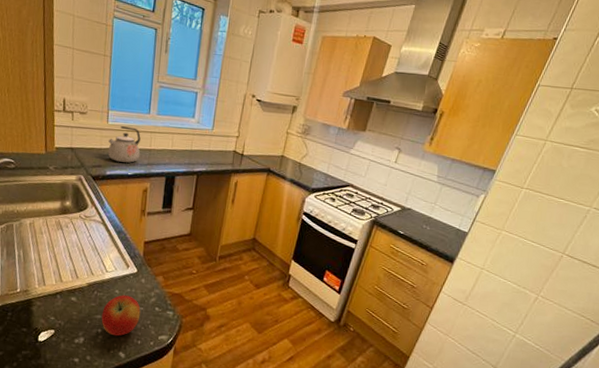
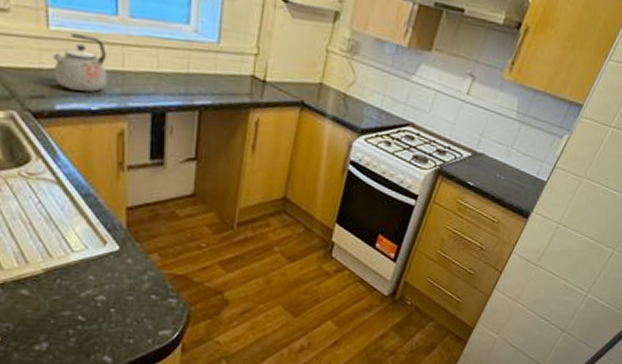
apple: present [101,295,141,336] -> none [72,282,130,337]

